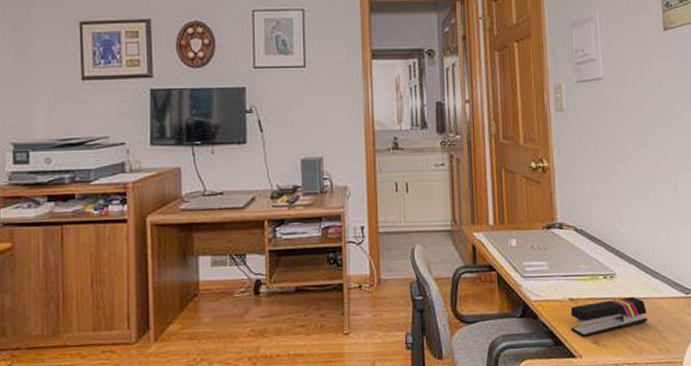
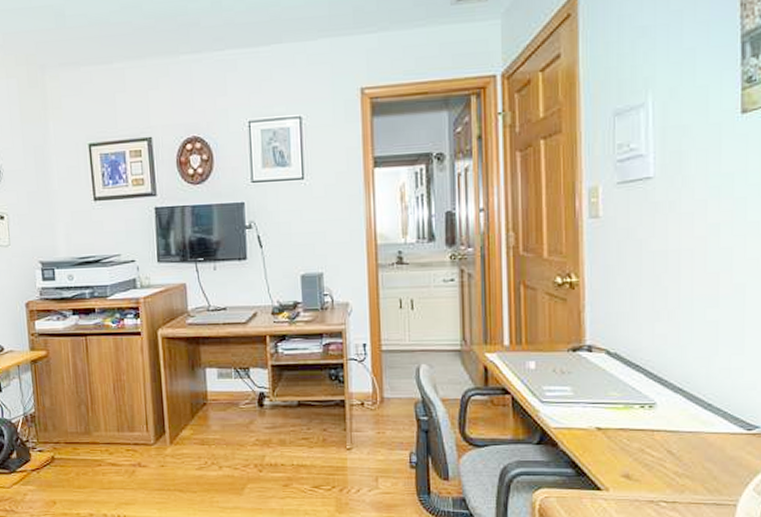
stapler: present [570,297,648,338] -> none [597,430,695,471]

